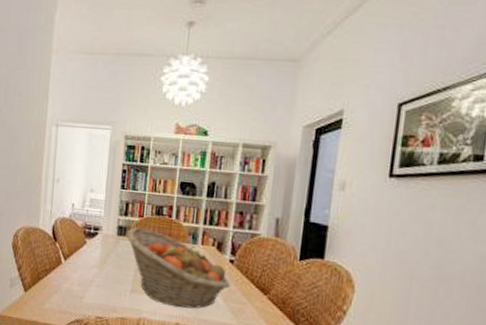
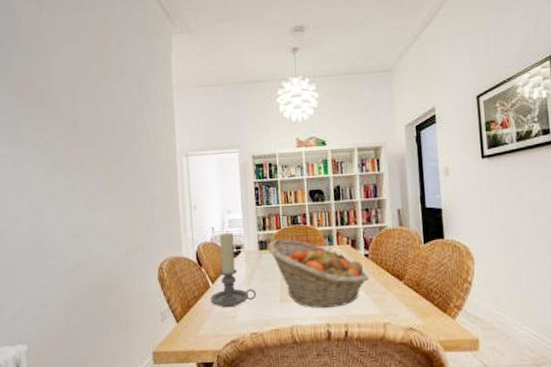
candle holder: none [60,211,108,287] -> present [210,232,257,307]

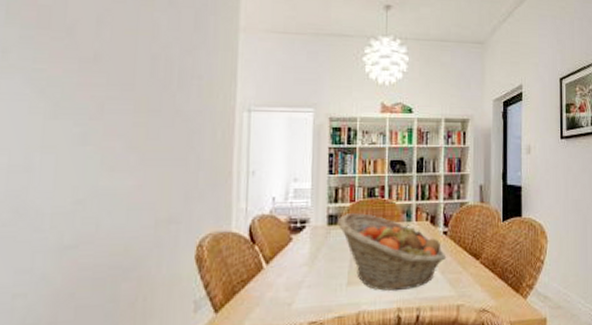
candle holder: present [210,232,257,307] -> none [262,203,321,292]

